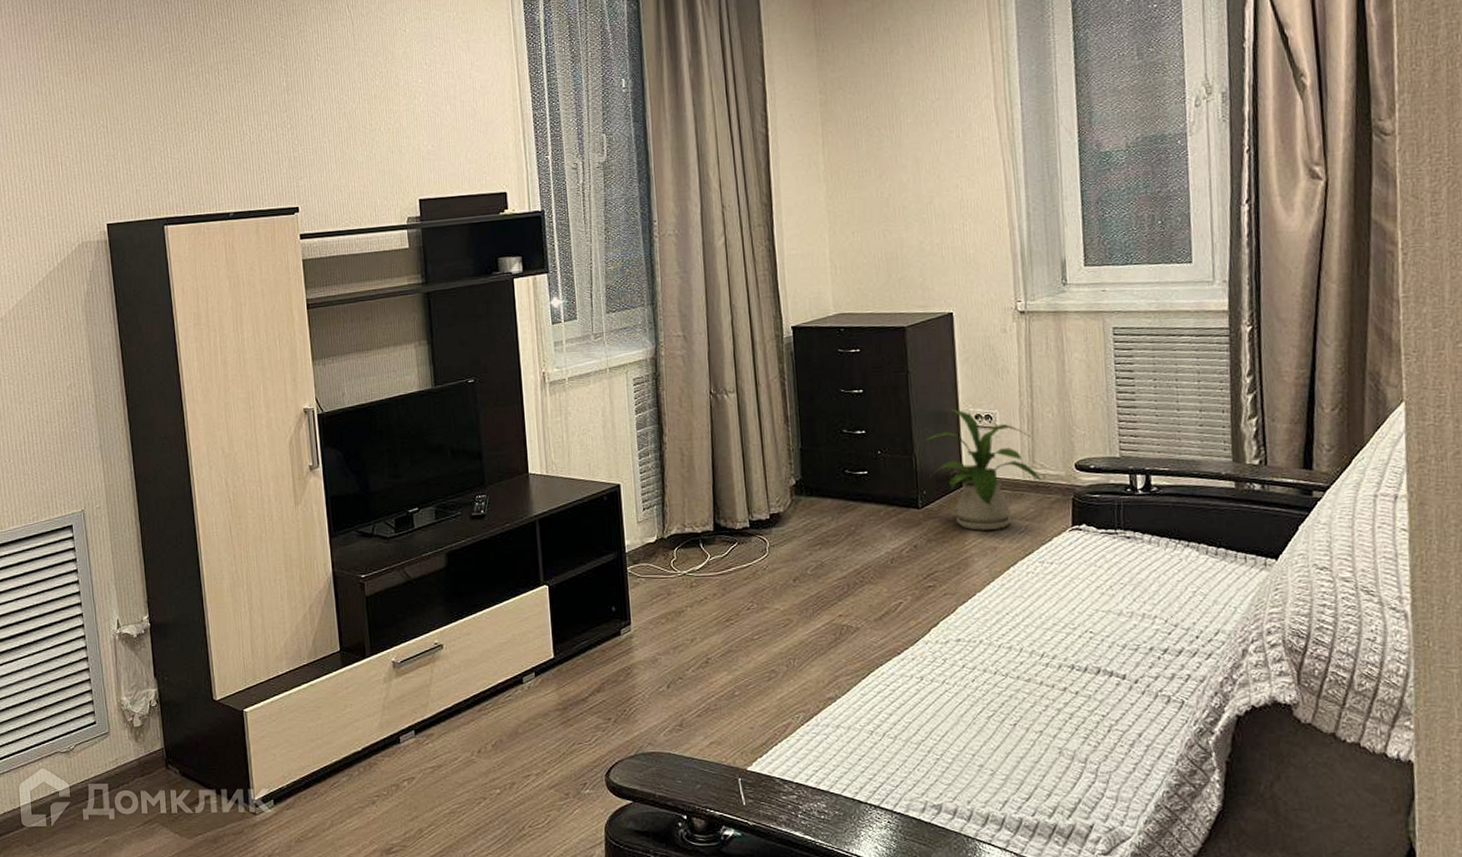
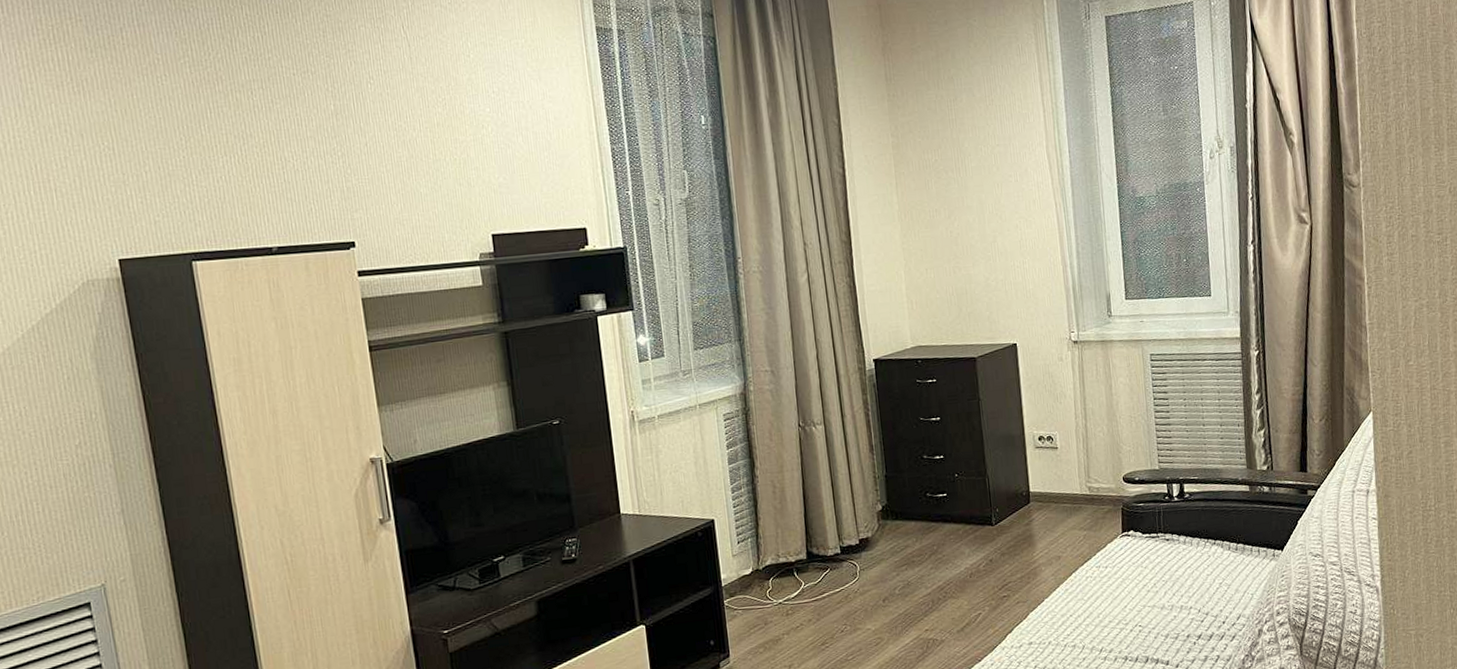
house plant: present [924,409,1042,530] -> none [995,432,1096,542]

